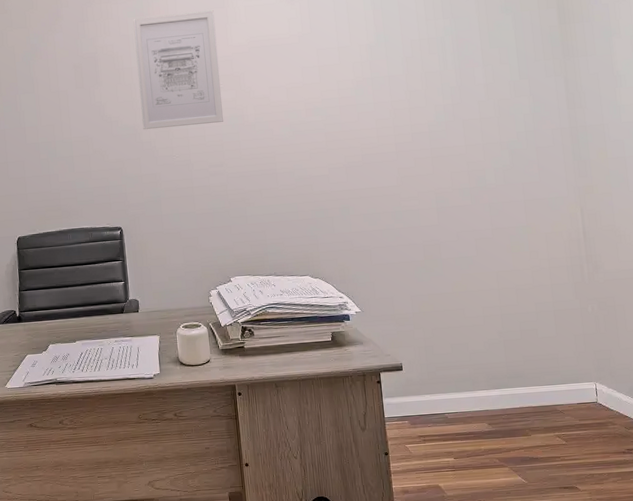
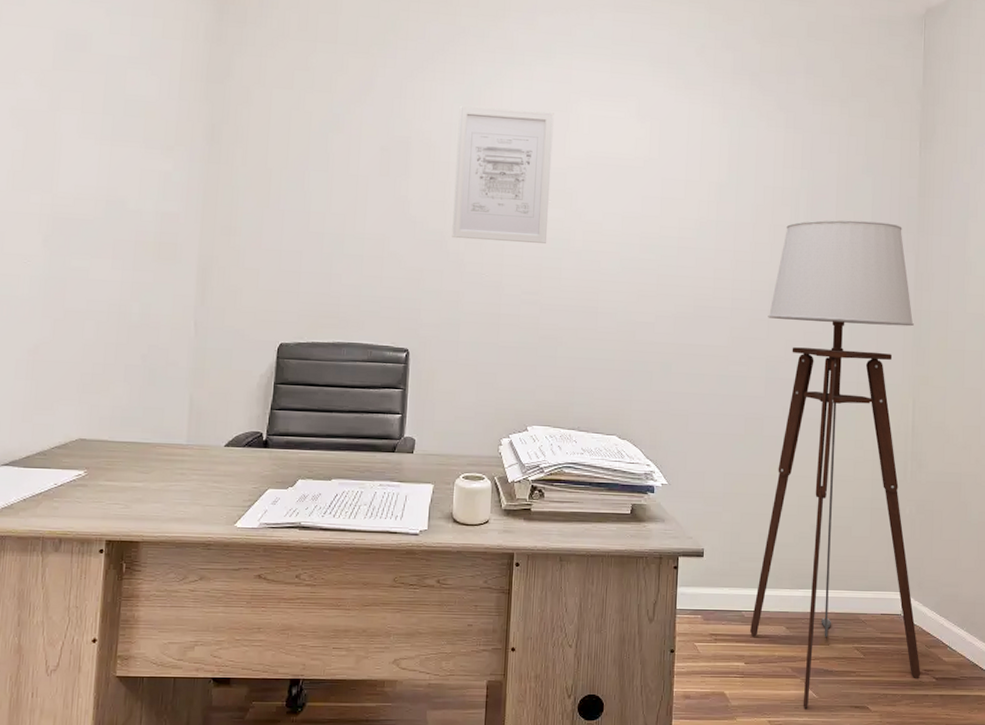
floor lamp: none [431,53,624,492] -> present [750,220,921,708]

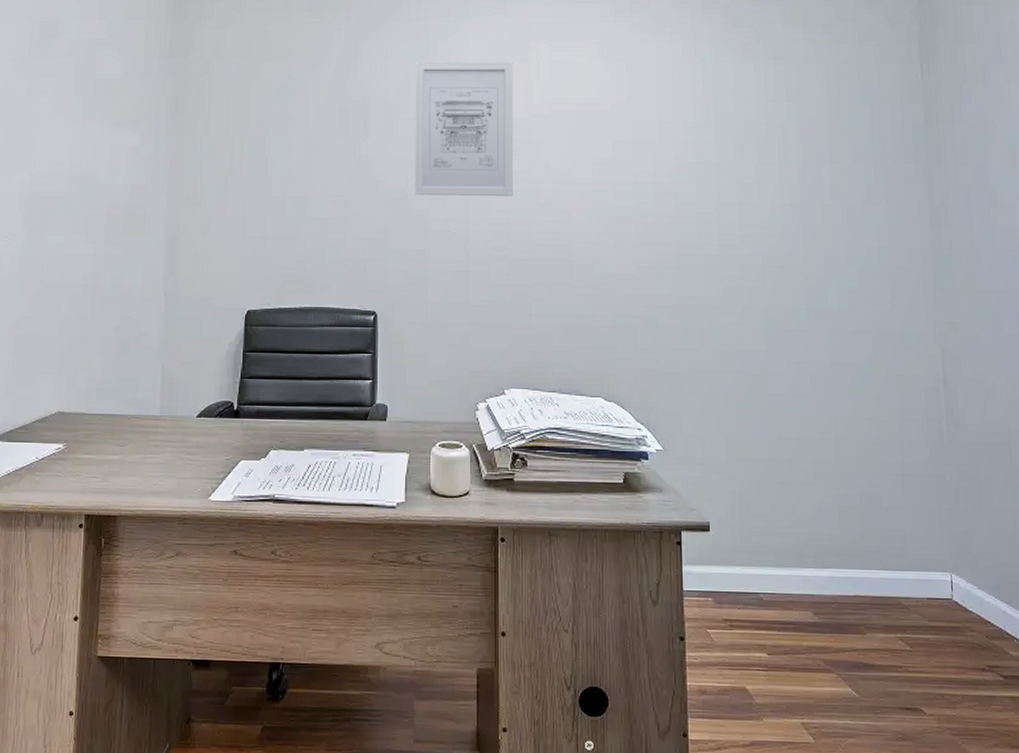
floor lamp: present [750,220,921,708] -> none [762,153,984,708]

